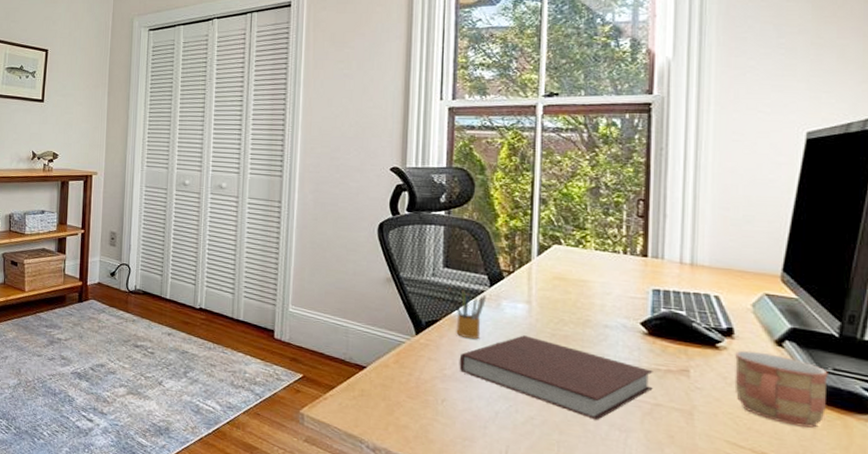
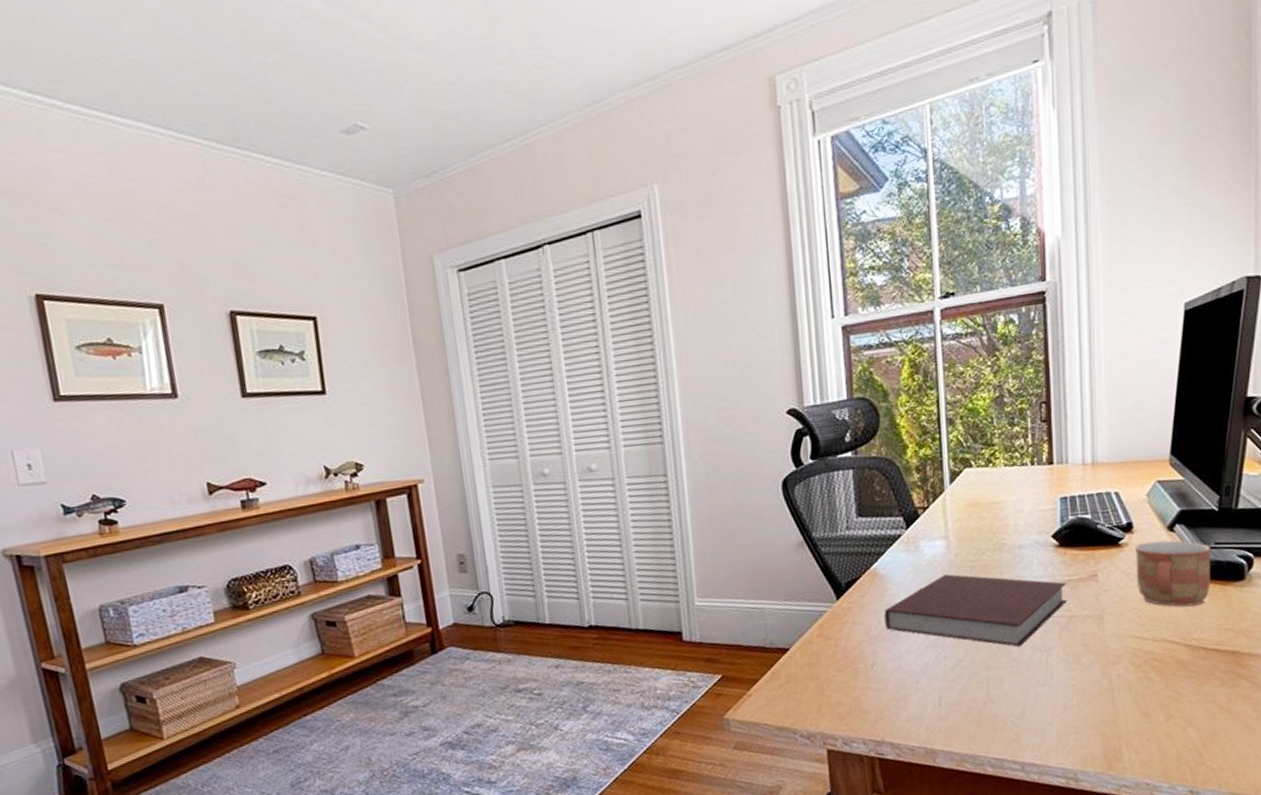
pencil box: present [448,287,486,340] -> none [864,537,904,592]

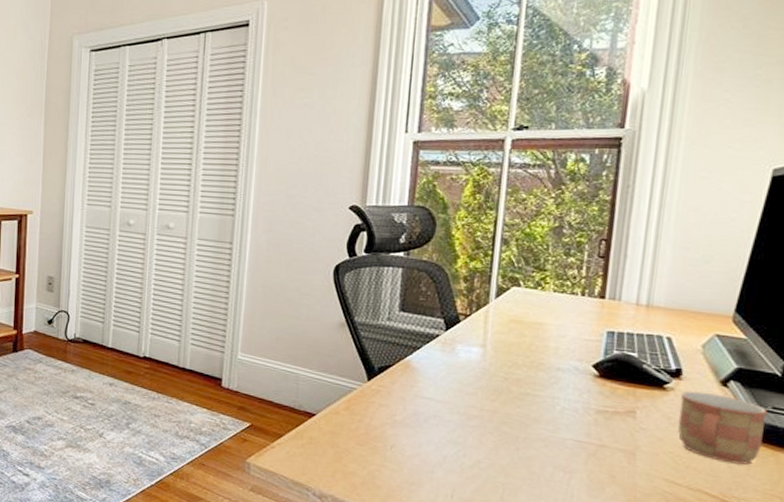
notebook: present [884,574,1067,647] -> none [410,379,601,462]

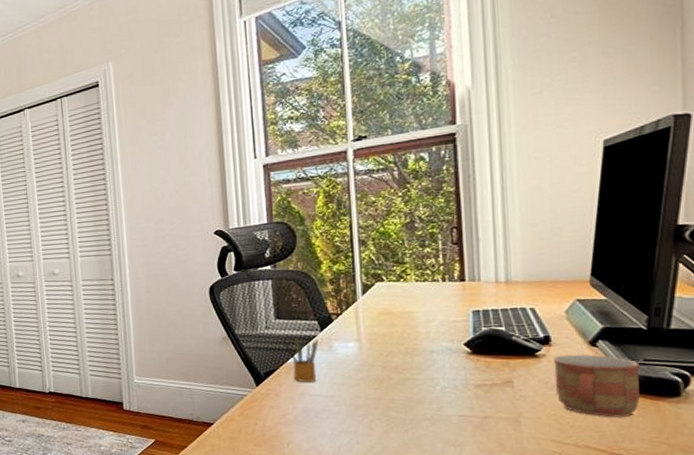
pencil box: none [403,332,441,385] -> present [282,336,318,383]

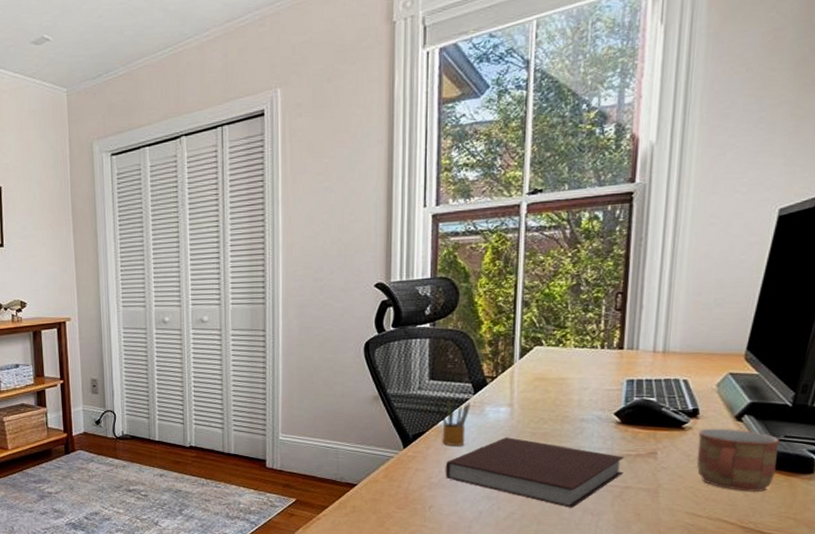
notebook: none [299,371,481,440] -> present [445,437,624,508]

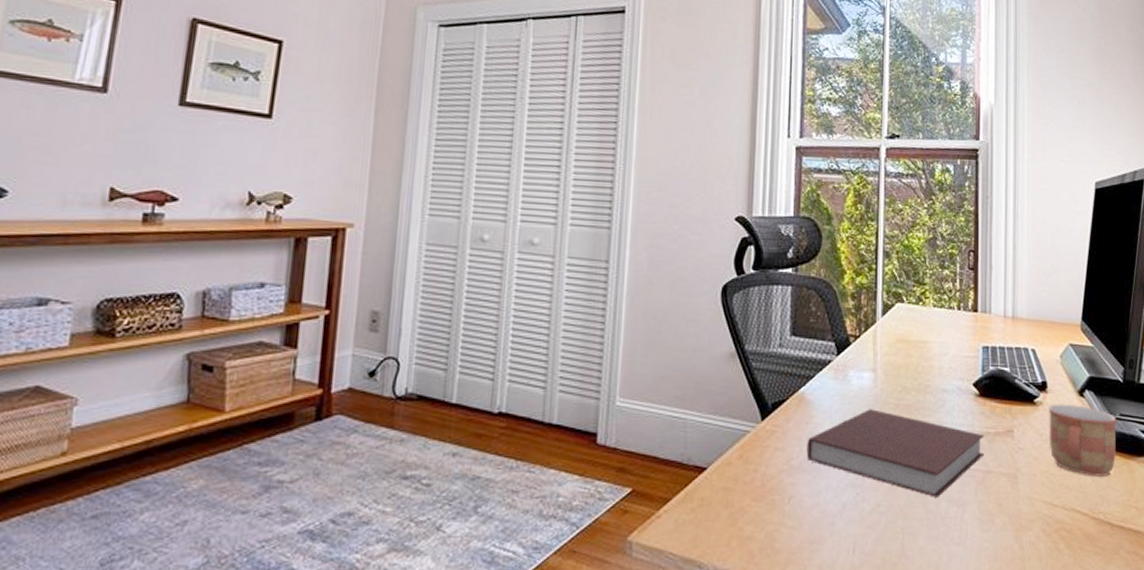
pencil box: present [434,399,470,447] -> none [795,359,833,419]

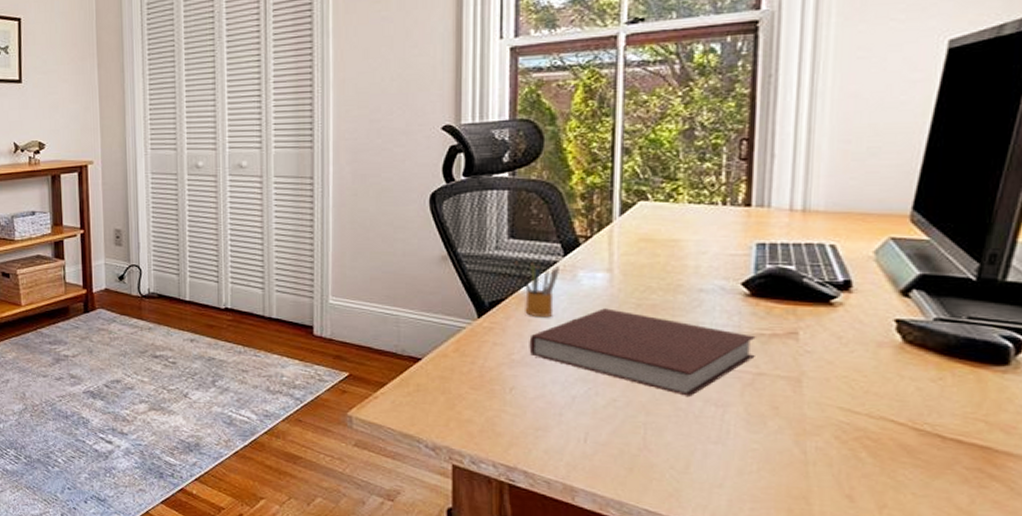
pencil box: none [795,359,833,419] -> present [515,261,559,318]
mug: present [1048,404,1117,478] -> none [851,304,962,387]

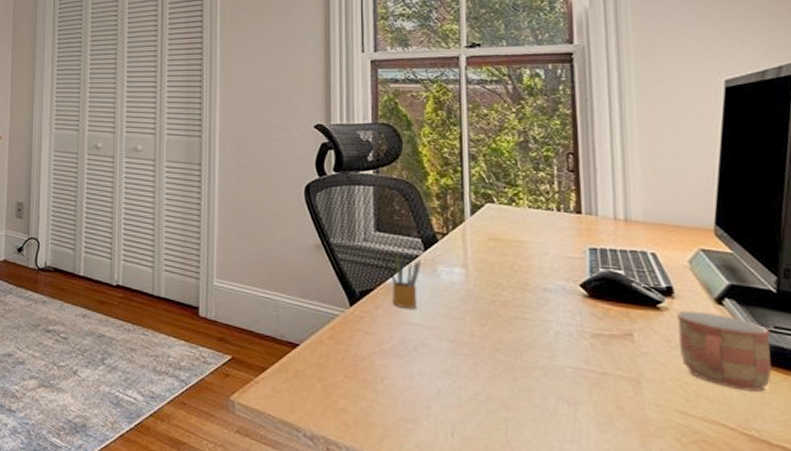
notebook: present [529,308,756,396] -> none [397,302,598,393]
mug: none [851,304,962,387] -> present [675,310,772,392]

